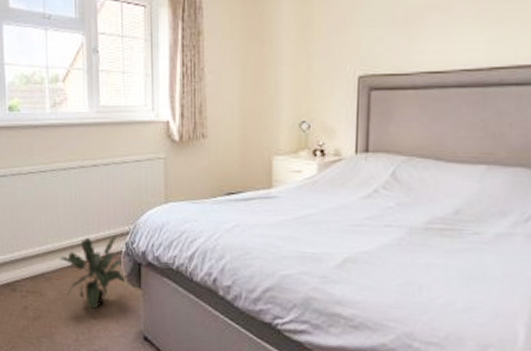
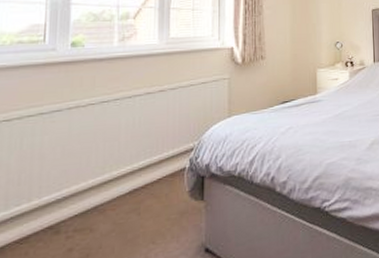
potted plant: present [59,235,125,310] -> none [117,154,187,234]

